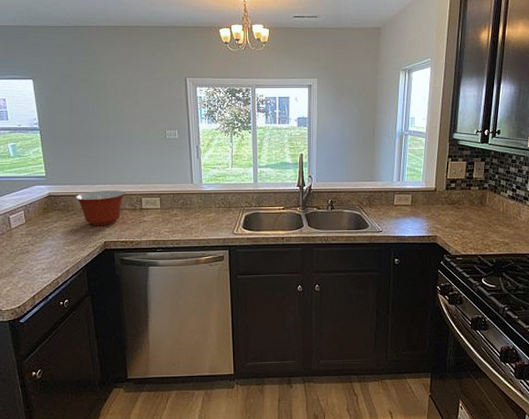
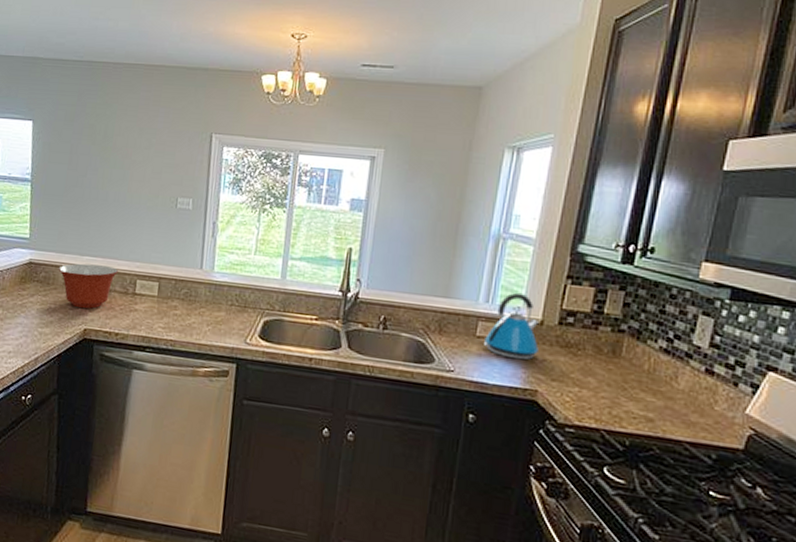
kettle: none [400,171,435,217] -> present [484,292,539,361]

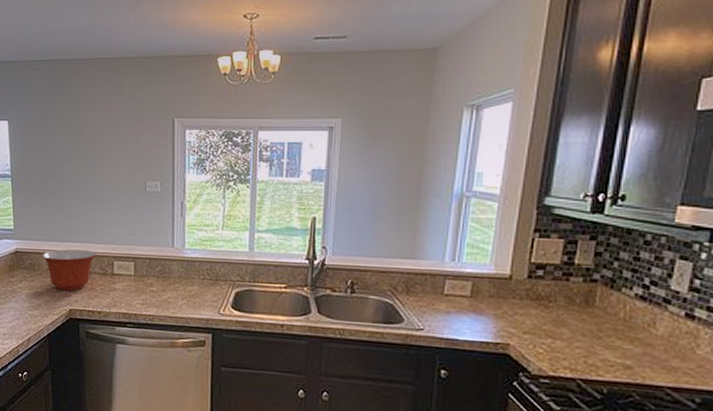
kettle: present [484,292,539,361] -> none [453,249,508,315]

